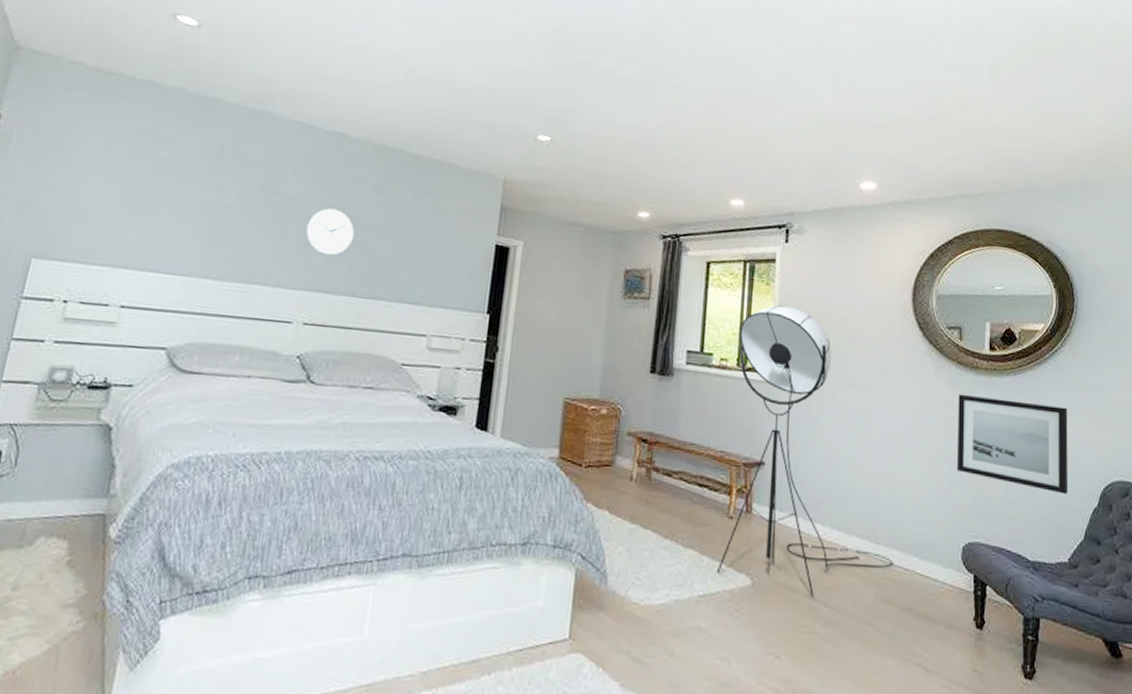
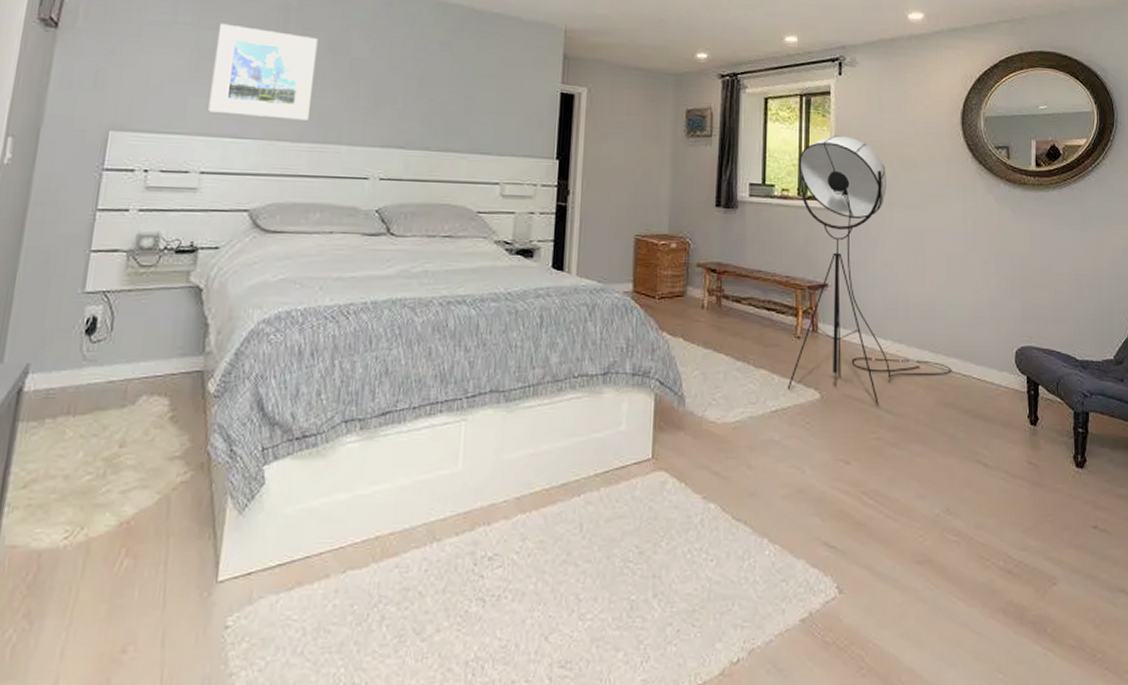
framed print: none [134,155,252,259] -> present [208,23,318,121]
wall clock: present [305,208,355,256] -> none [375,66,423,112]
wall art: present [956,393,1069,495] -> none [1007,209,1113,297]

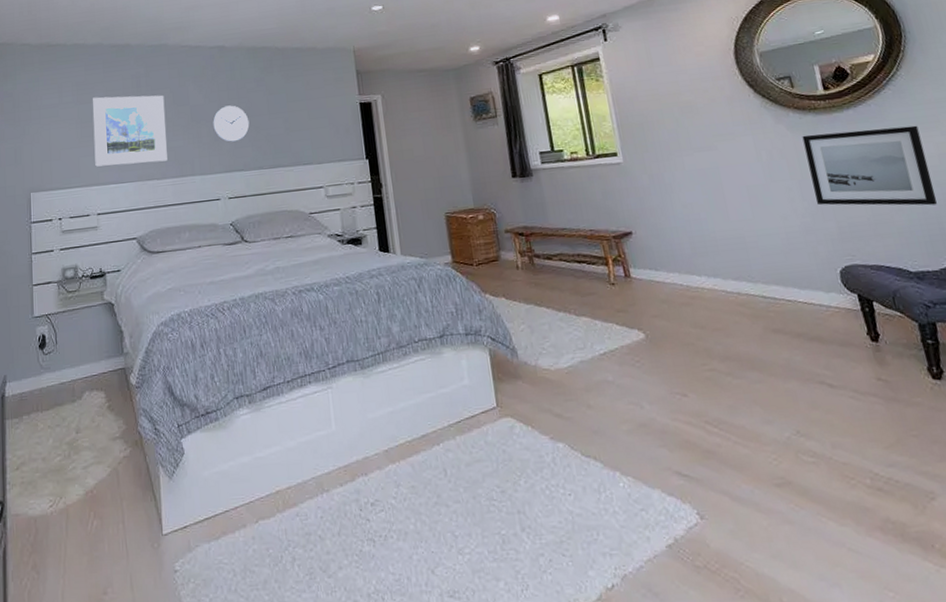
wall clock: none [375,66,423,112] -> present [213,105,250,142]
floor lamp: present [787,136,952,405] -> none [581,94,775,338]
wall art: none [1007,209,1113,297] -> present [802,125,938,206]

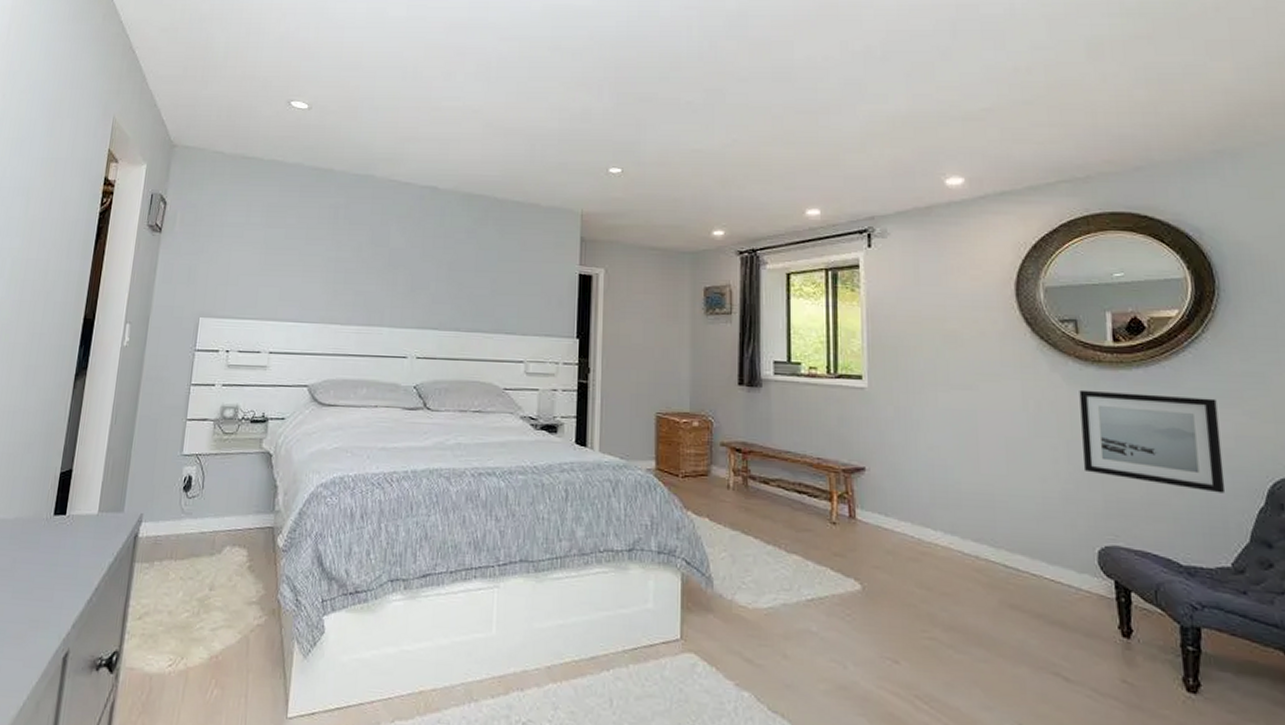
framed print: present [92,95,168,167] -> none [275,222,362,305]
wall clock: present [213,105,250,142] -> none [411,254,453,296]

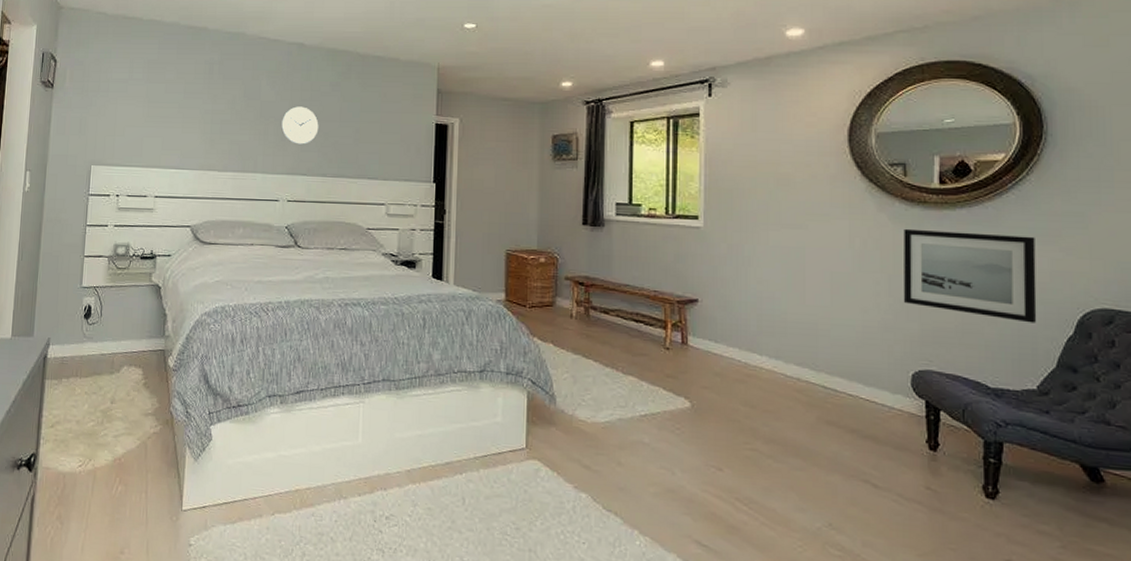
wall clock: none [411,254,453,296] -> present [281,106,319,145]

